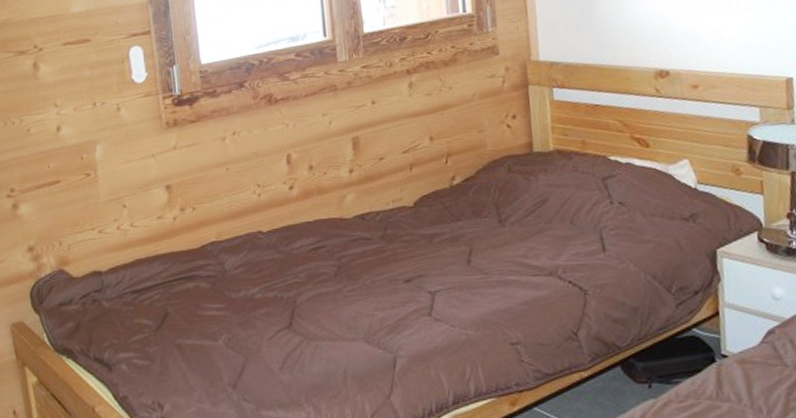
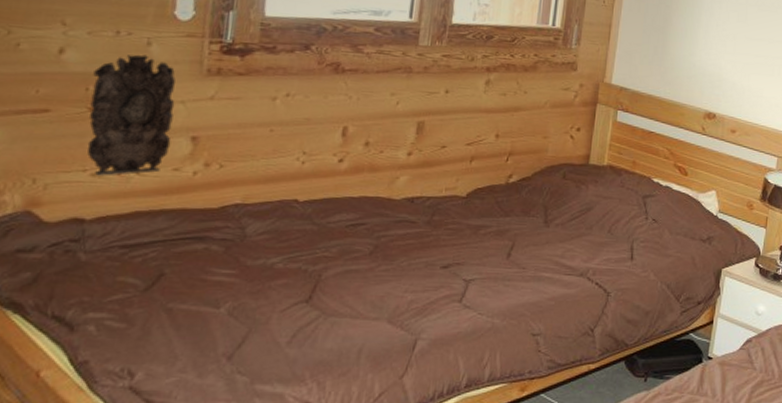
wall ornament: none [84,119,151,232] -> present [87,54,175,176]

